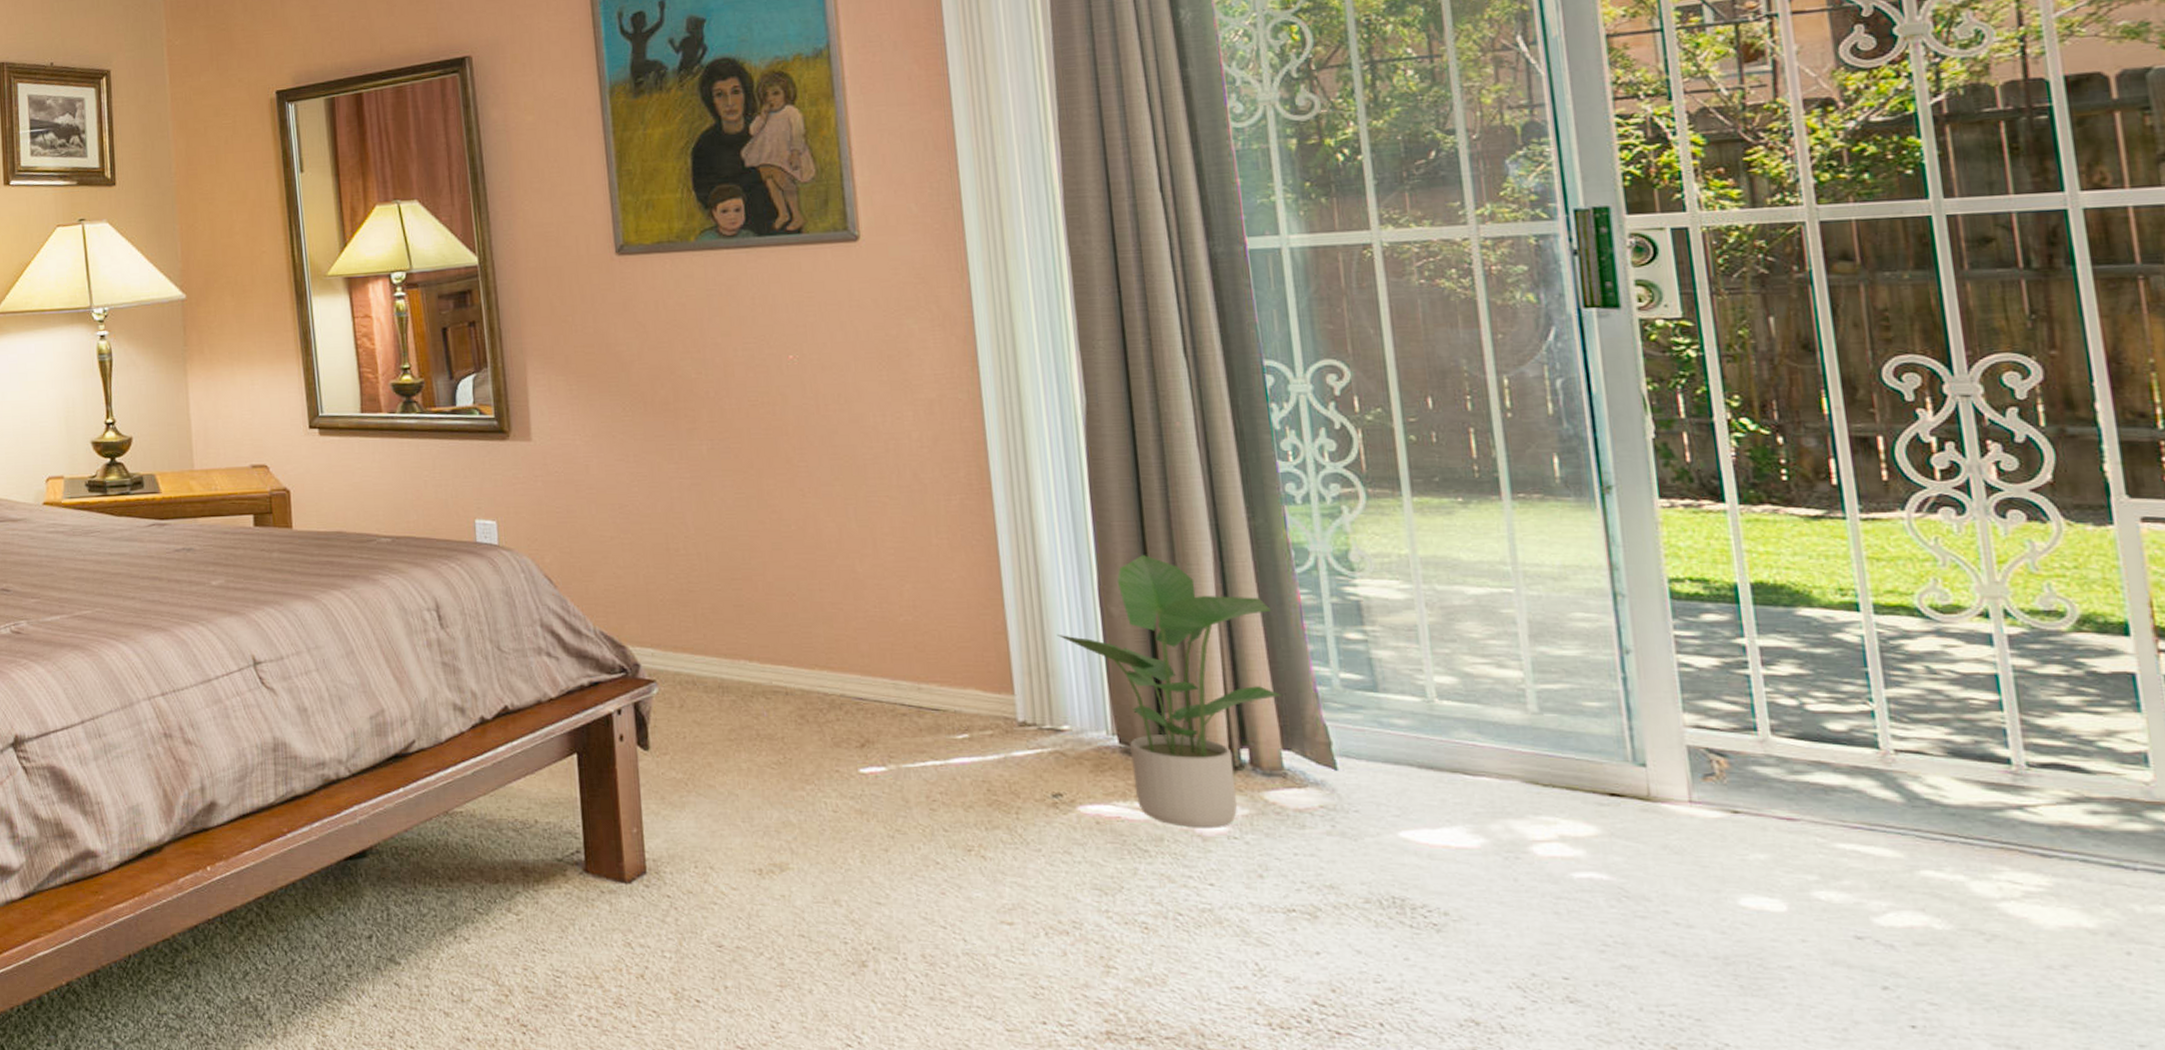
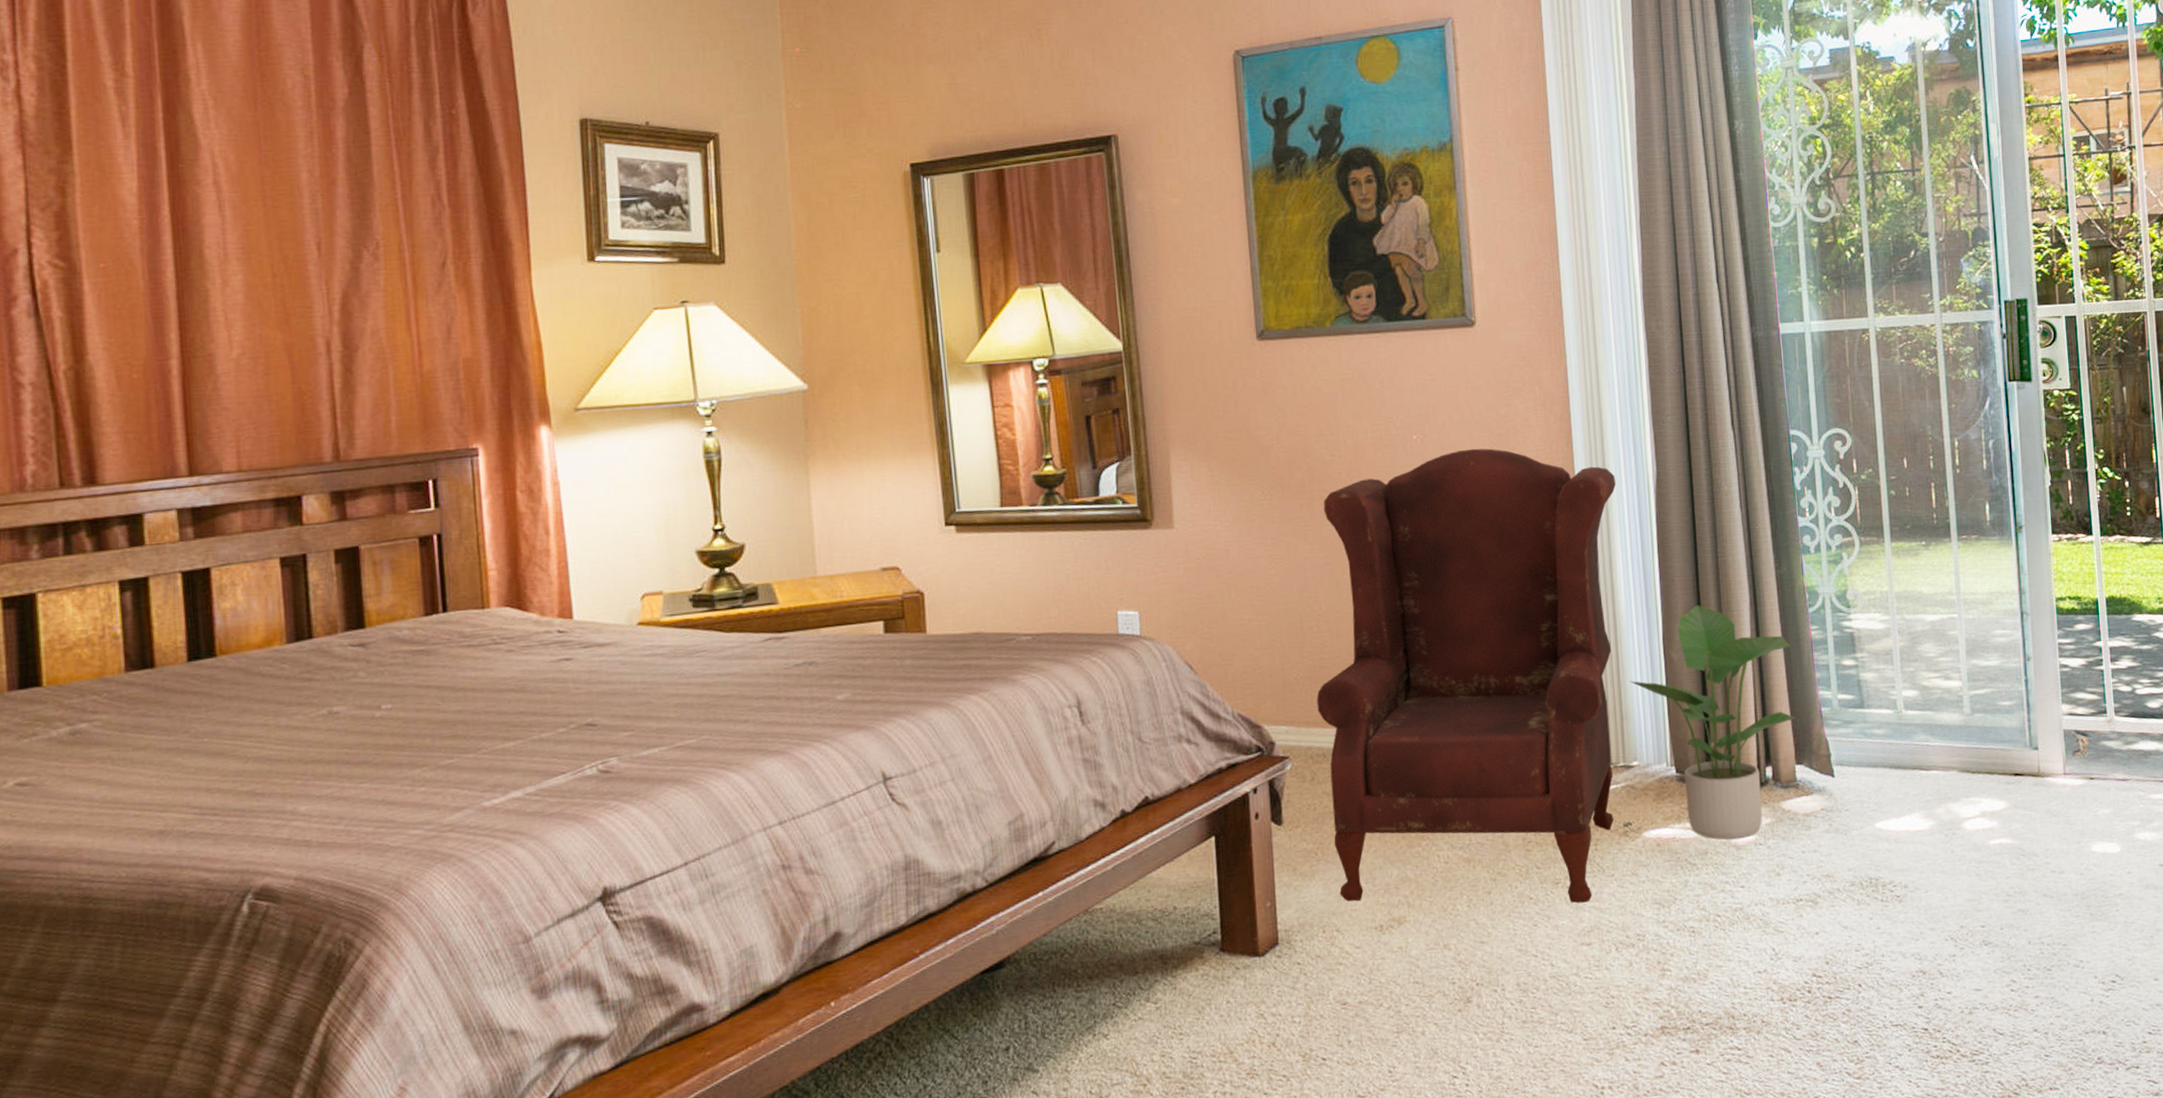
armchair: none [685,370,1040,876] -> present [1317,448,1617,903]

